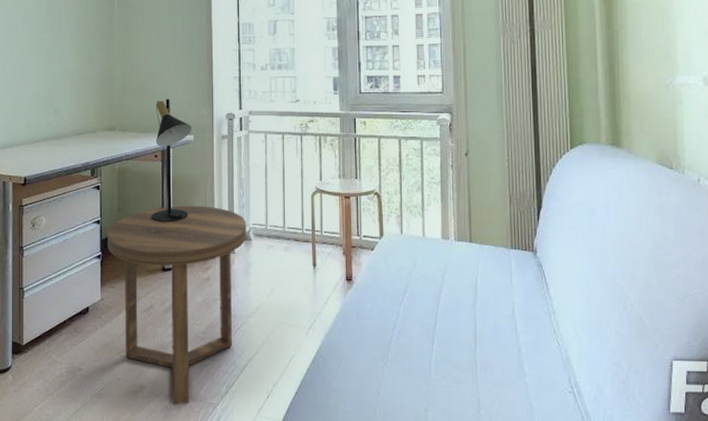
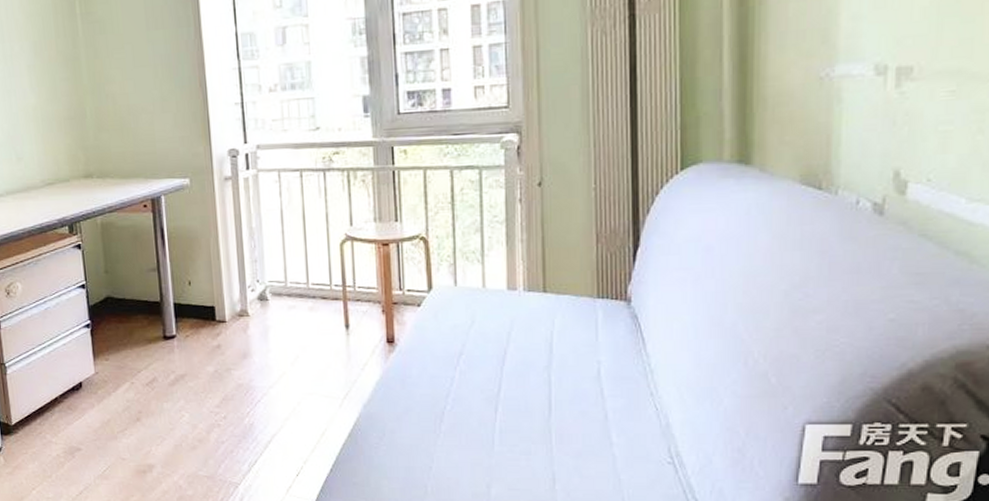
side table: present [107,205,247,405] -> none [95,262,263,486]
table lamp: present [151,98,192,222] -> none [140,134,190,284]

